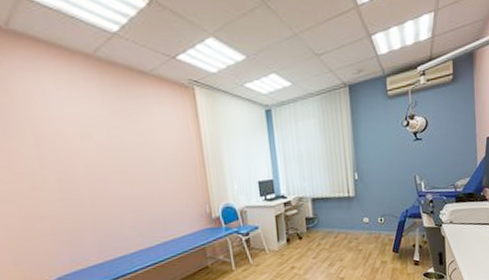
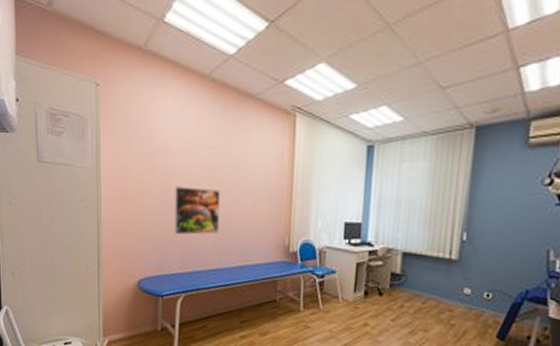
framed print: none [74,170,136,225] -> present [173,186,220,235]

